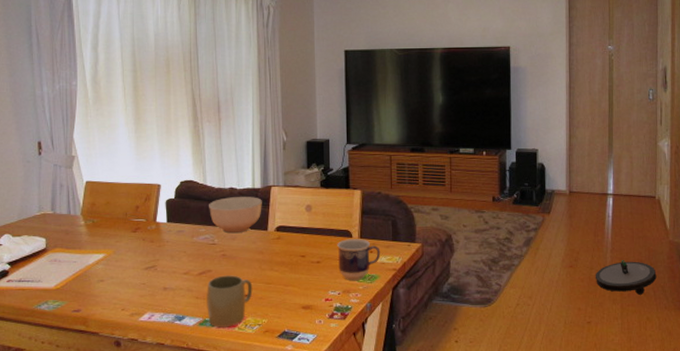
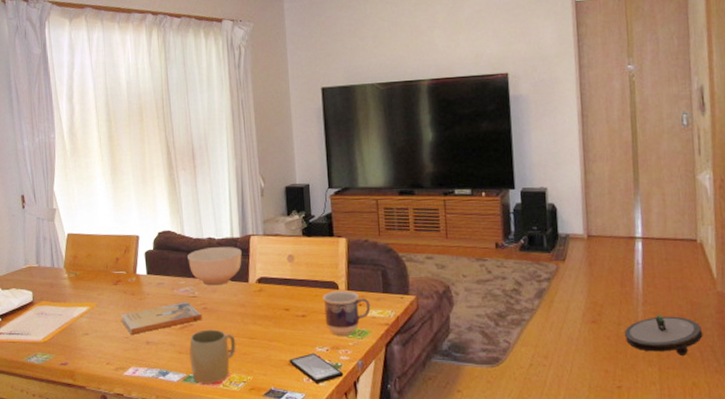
book: none [138,248,220,281] -> present [120,301,202,335]
smartphone: none [303,296,354,326] -> present [289,353,344,384]

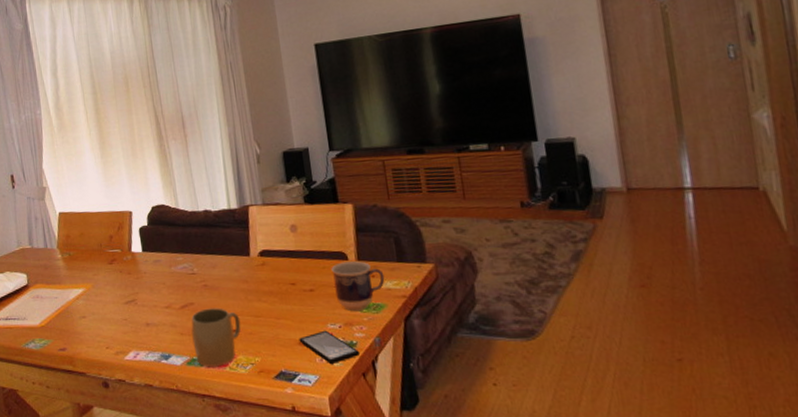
book: present [120,301,202,335] -> none [118,279,203,316]
bowl: present [188,246,242,285] -> none [184,218,242,260]
robot vacuum: present [624,315,703,356] -> none [679,275,777,322]

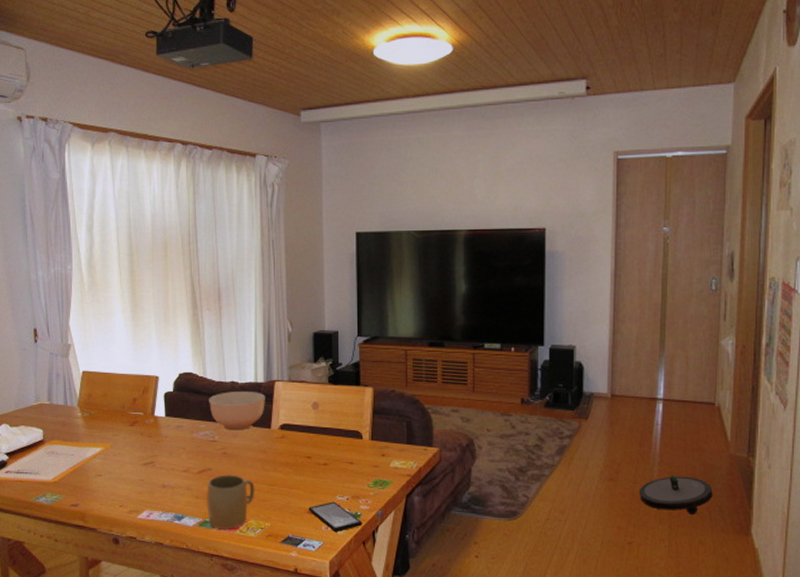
bowl: none [184,218,242,260] -> present [209,390,265,429]
cup: present [331,261,385,311] -> none [346,440,394,485]
robot vacuum: none [679,275,777,322] -> present [638,475,713,515]

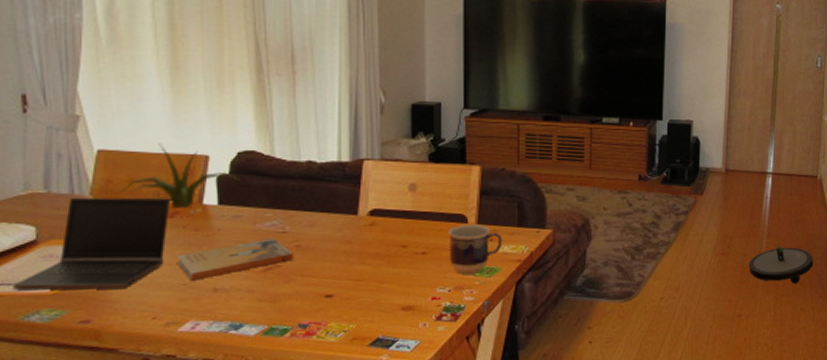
laptop computer: none [28,409,132,482] -> present [13,197,170,291]
plant: none [99,366,182,418] -> present [122,144,241,207]
book: none [136,445,221,477] -> present [176,238,293,280]
mug: present [207,475,255,530] -> none [274,271,337,337]
bowl: present [209,390,265,429] -> none [278,171,351,218]
smartphone: present [308,501,363,533] -> none [403,294,467,329]
cup: none [346,440,394,485] -> present [448,224,503,275]

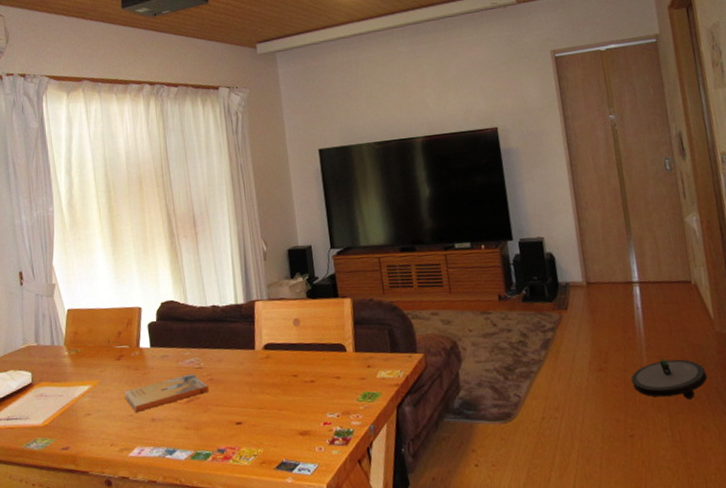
laptop computer: present [13,197,170,291] -> none [18,344,118,424]
plant: present [122,144,241,207] -> none [85,301,165,351]
cup: present [448,224,503,275] -> none [330,352,380,400]

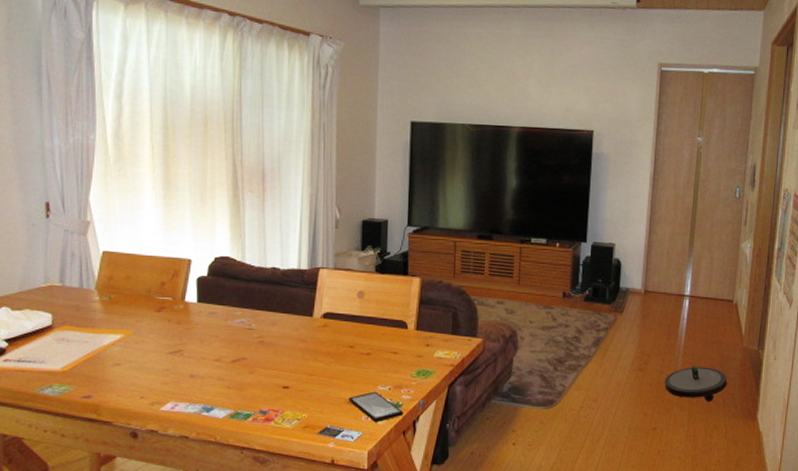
book: present [124,373,209,412] -> none [162,333,257,367]
smartphone: none [299,419,357,453] -> present [348,391,404,423]

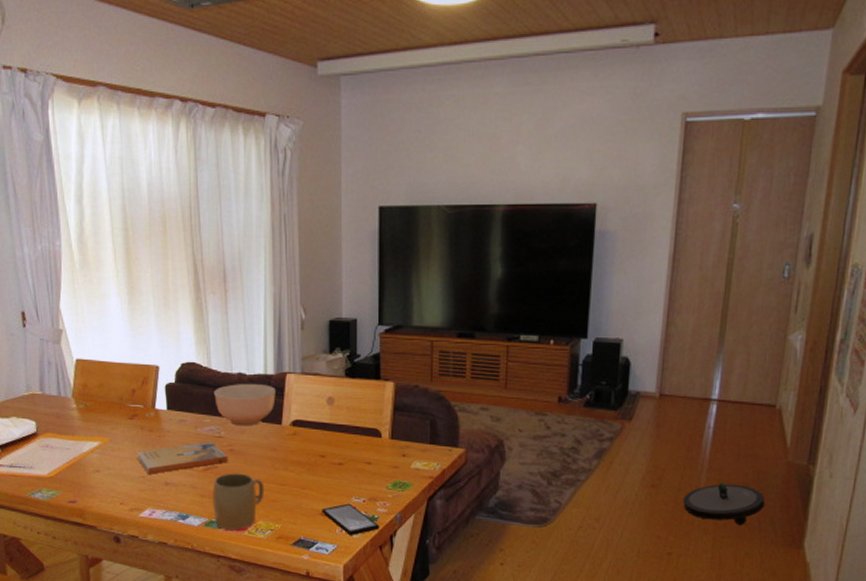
book: none [162,333,257,367] -> present [136,441,228,474]
mug: none [239,364,293,421] -> present [212,473,265,530]
bowl: none [247,277,308,318] -> present [214,383,276,425]

